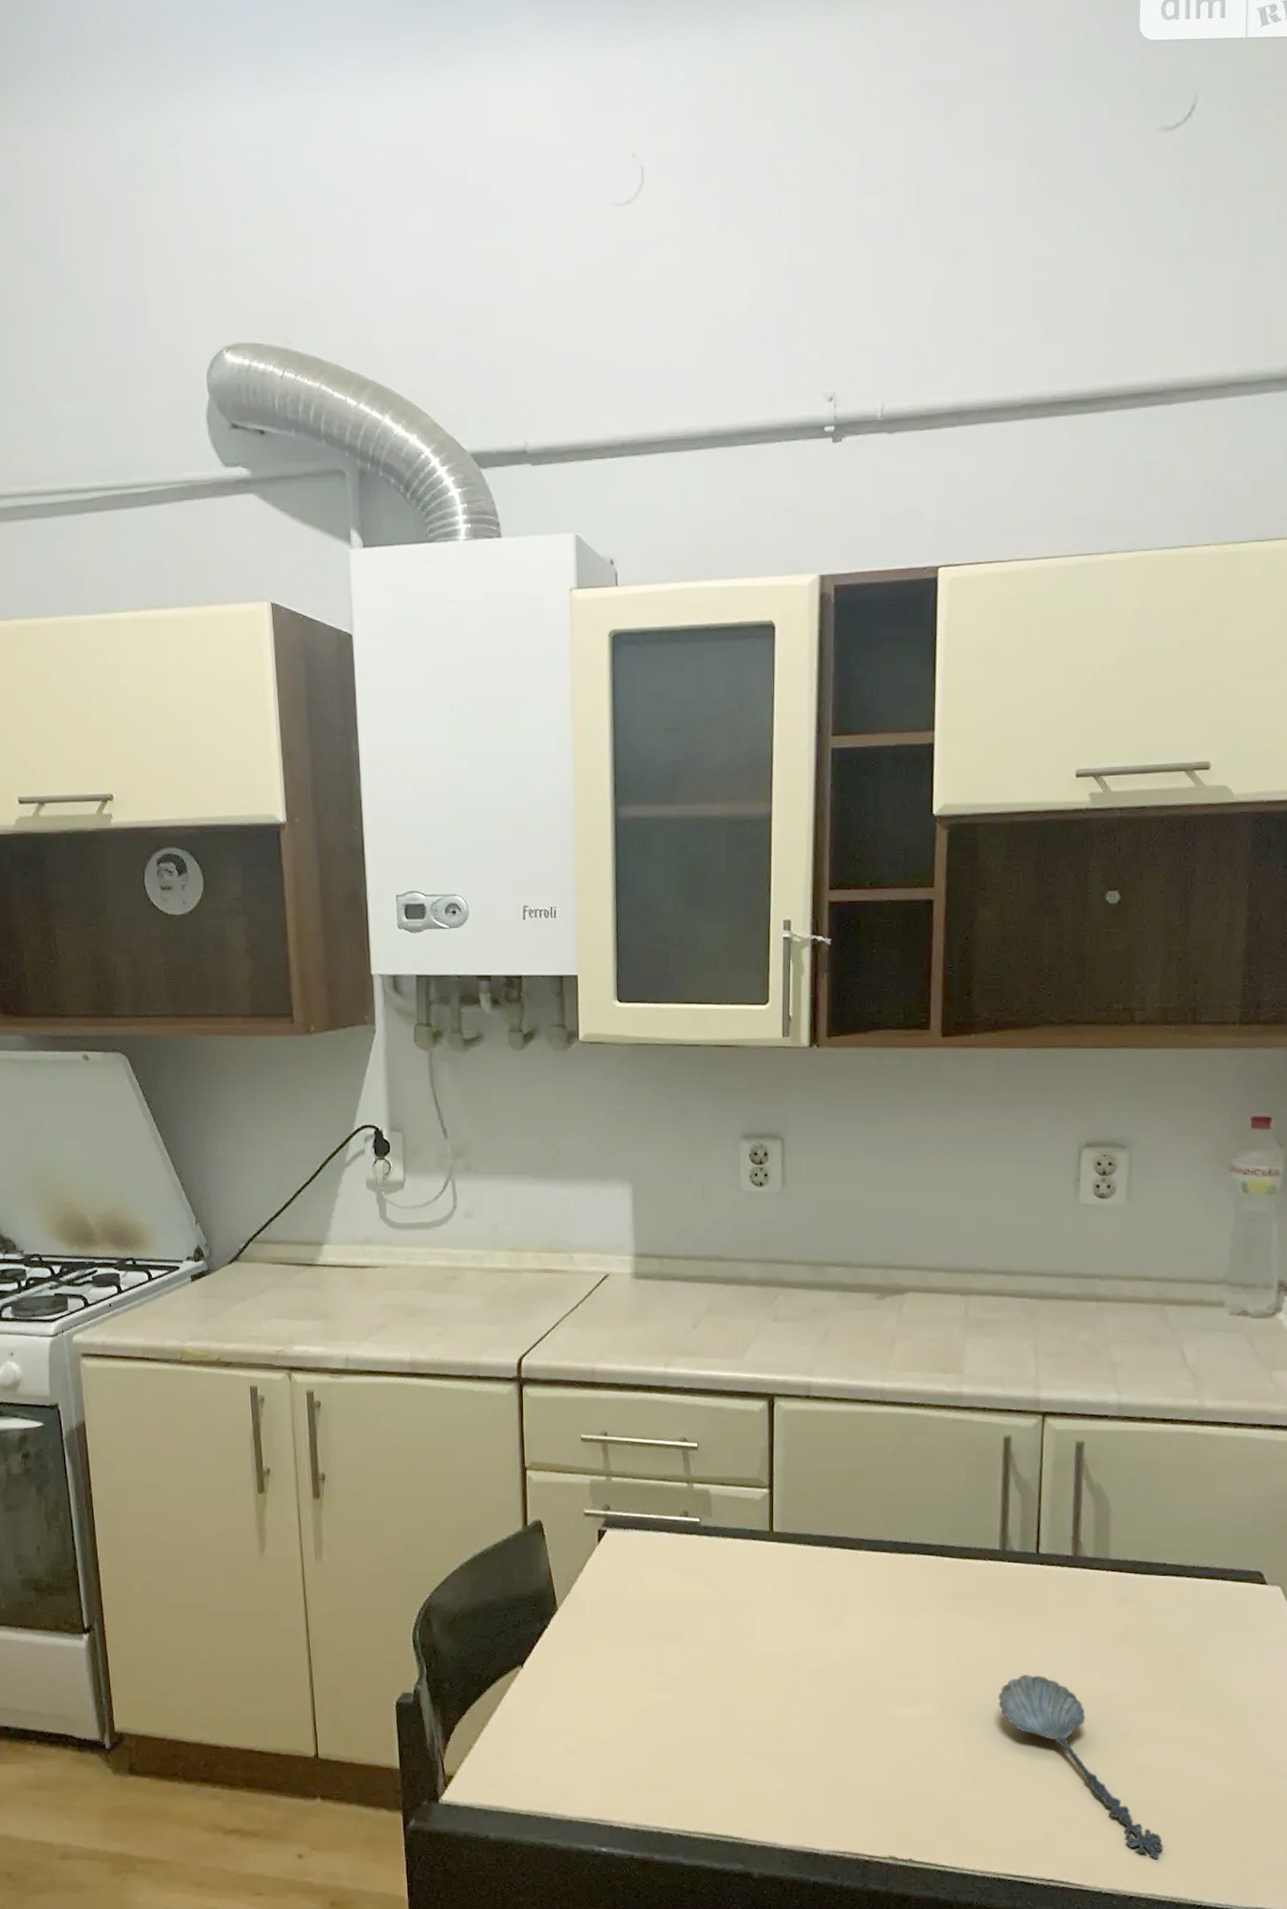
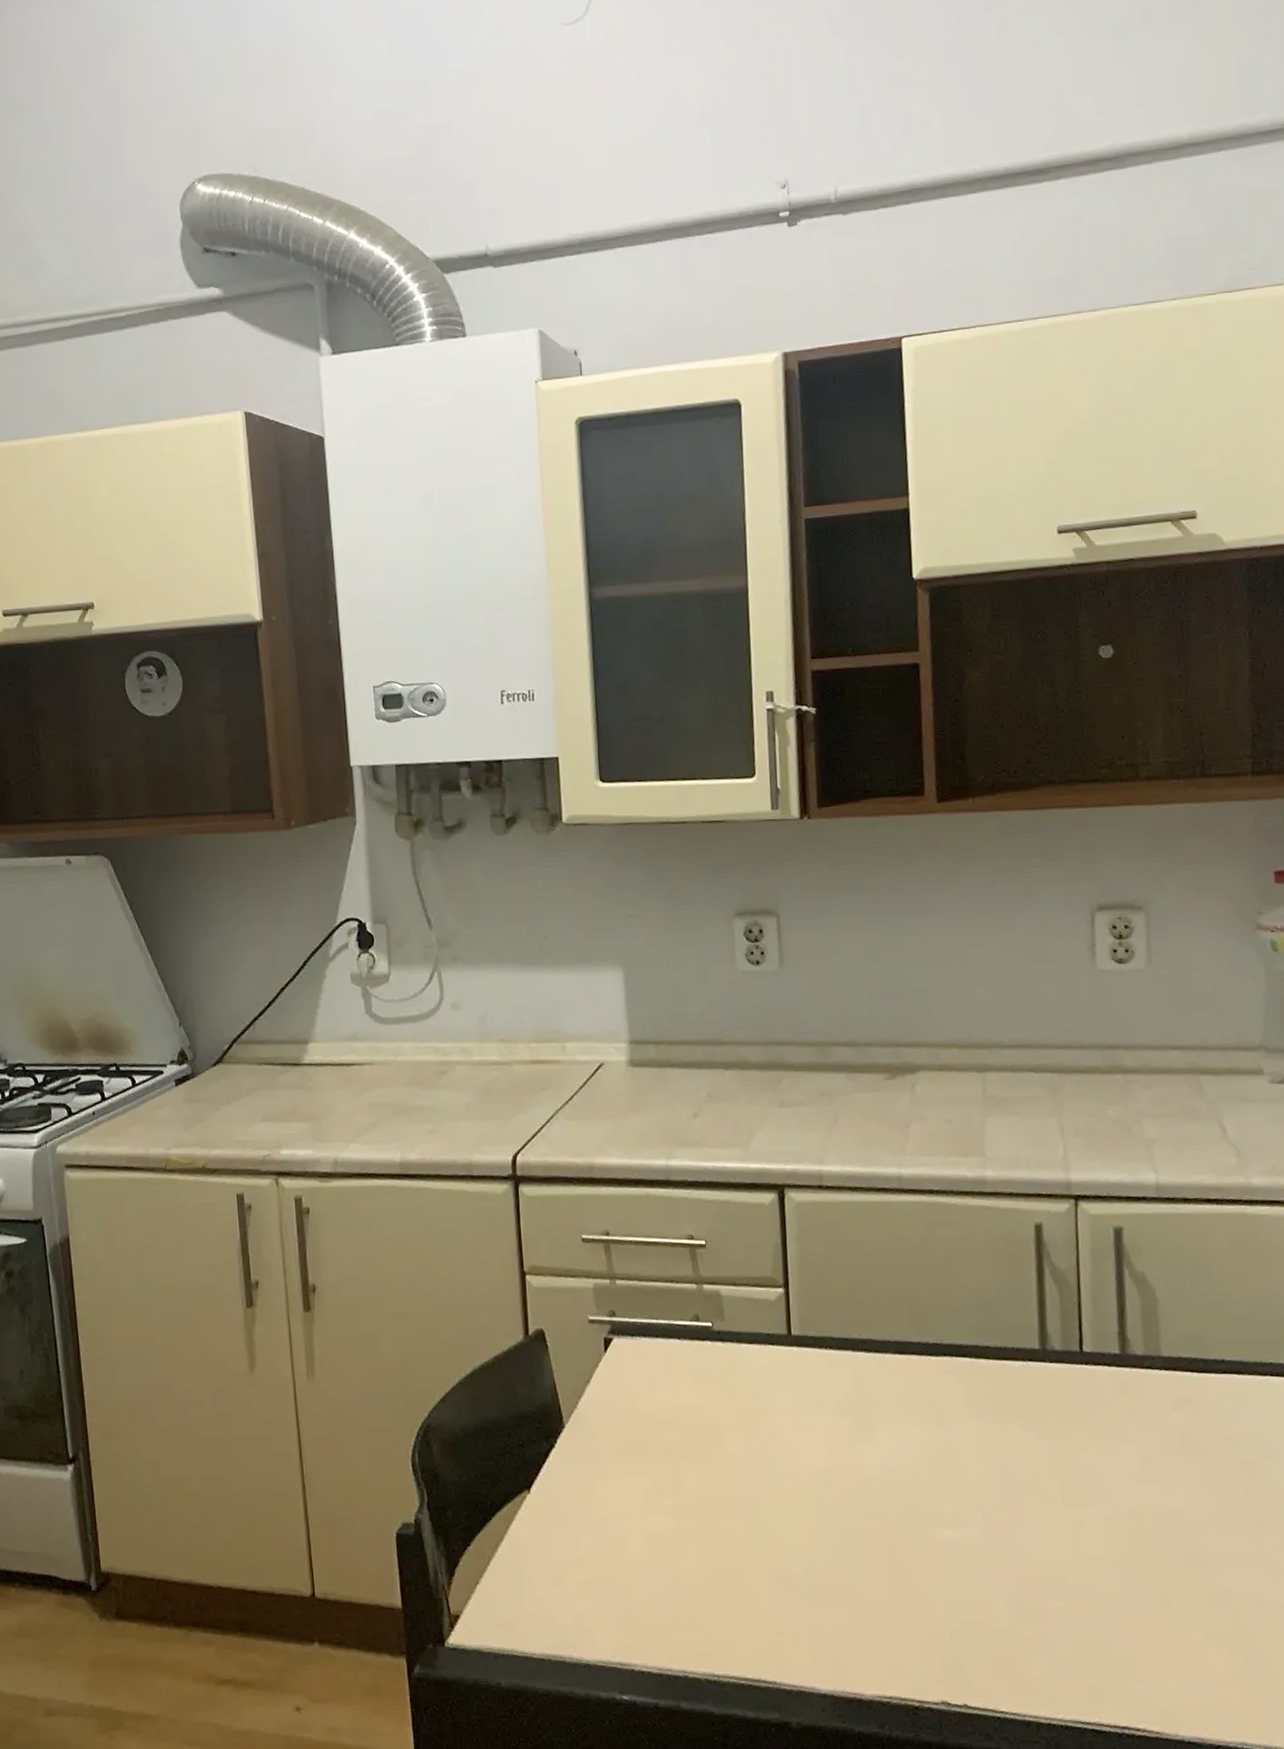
spoon: present [998,1675,1164,1859] -> none [1050,1489,1251,1701]

